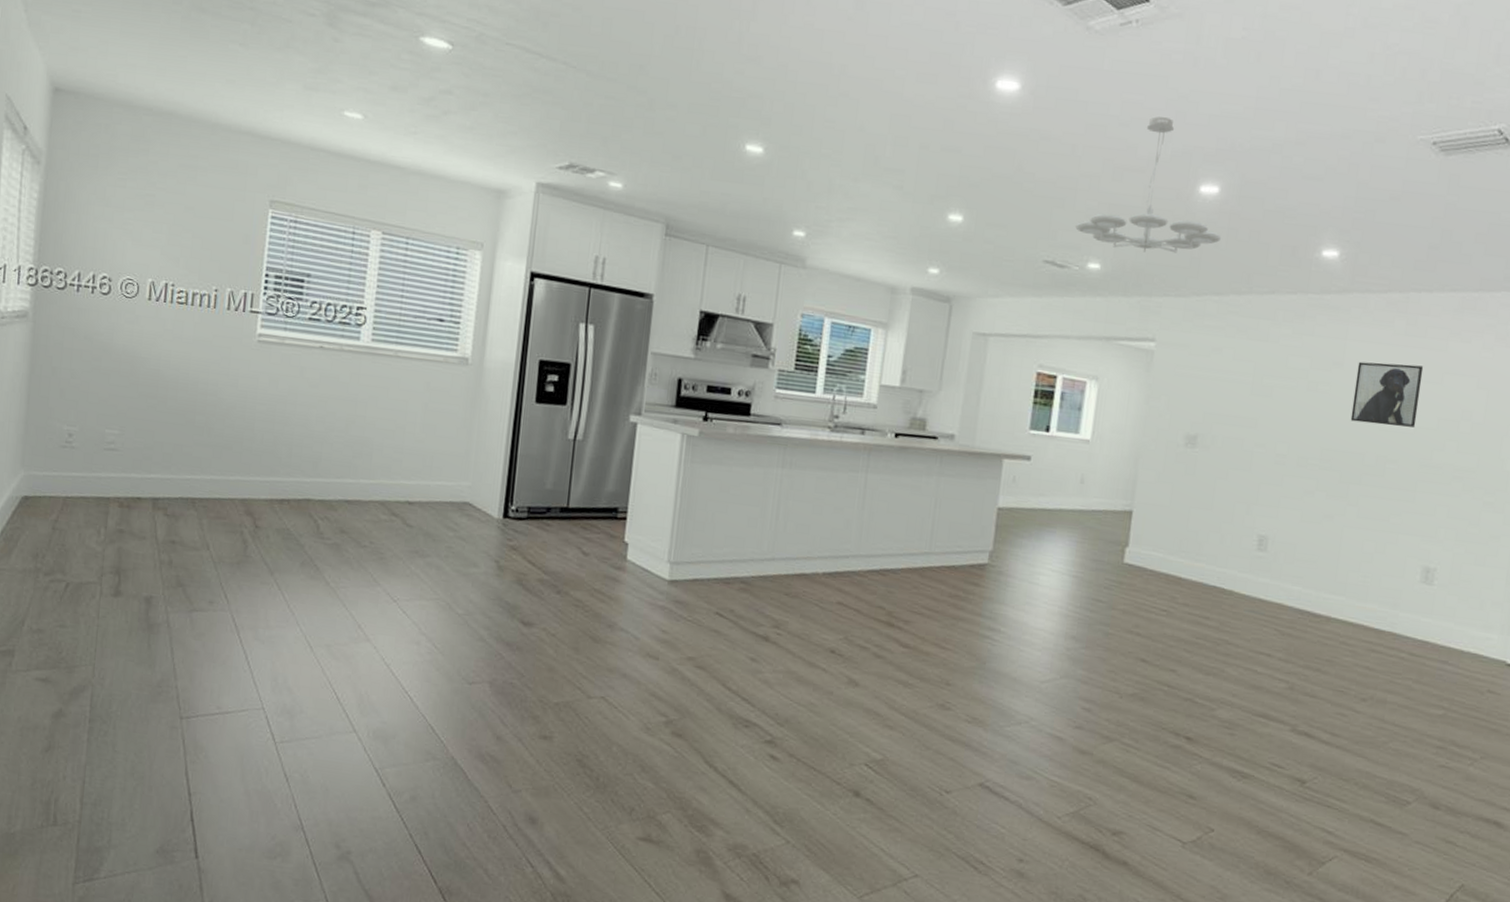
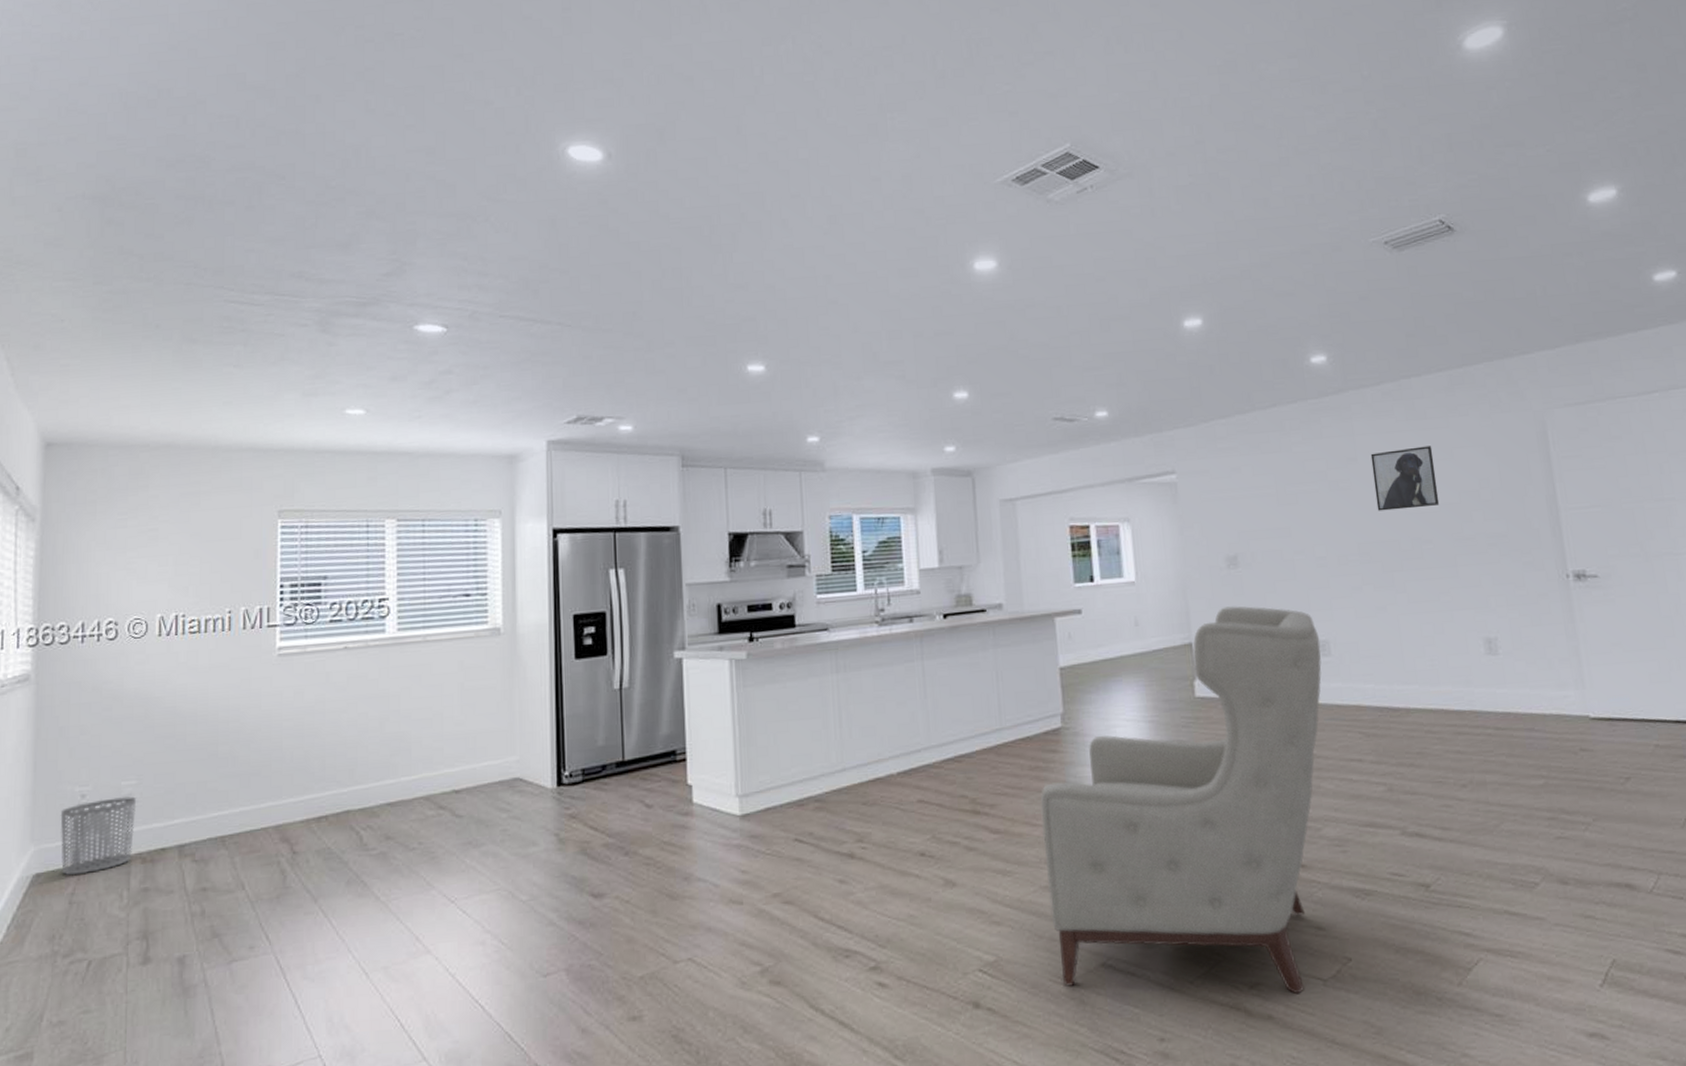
waste bin: none [47,441,118,506] -> present [60,796,136,875]
chair: none [940,483,1260,850] -> present [1040,606,1322,995]
chandelier: present [1075,116,1221,253] -> none [1076,266,1214,393]

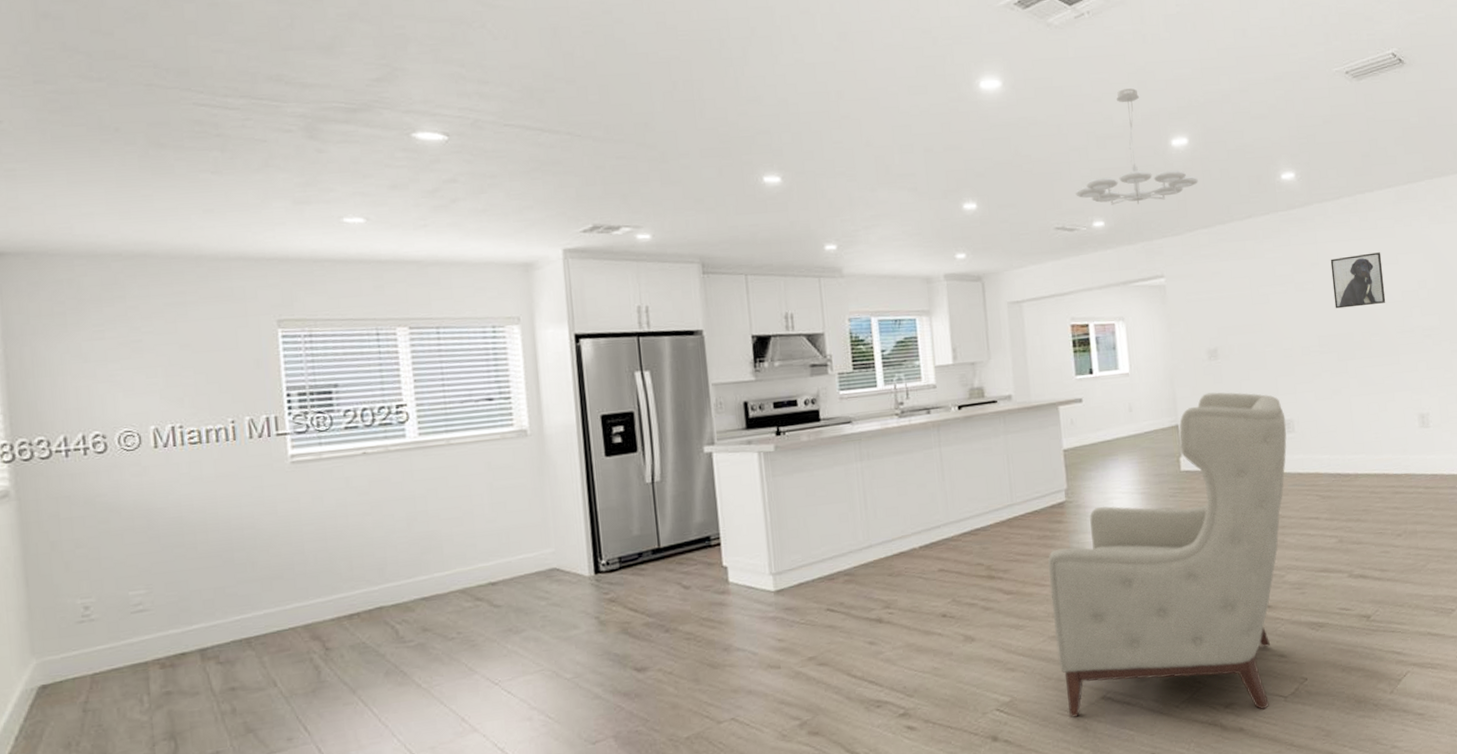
waste bin: present [60,796,136,875] -> none [62,605,149,685]
chandelier: none [1076,266,1214,393] -> present [1075,88,1198,205]

